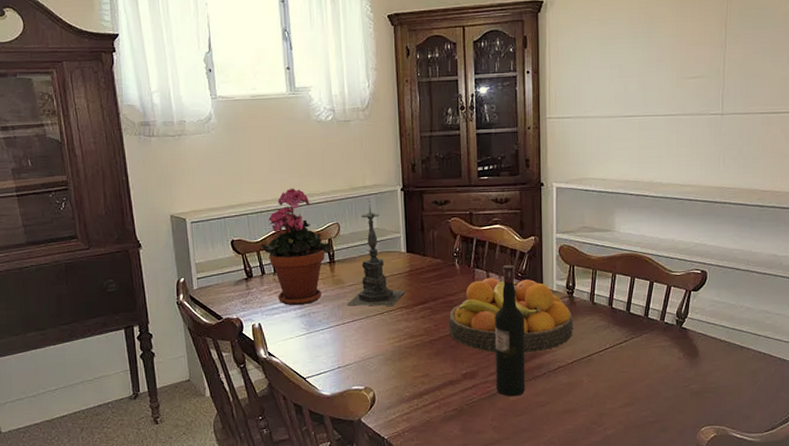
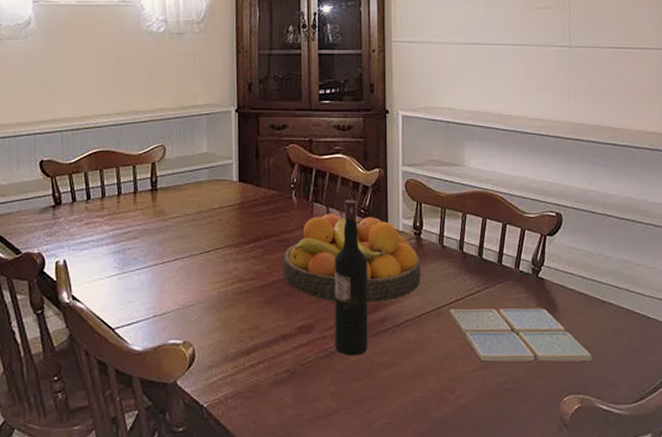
potted plant: present [261,188,331,305] -> none [74,104,154,239]
candle holder: present [346,199,406,306] -> none [168,120,236,243]
drink coaster: none [599,354,729,400] -> present [450,308,592,362]

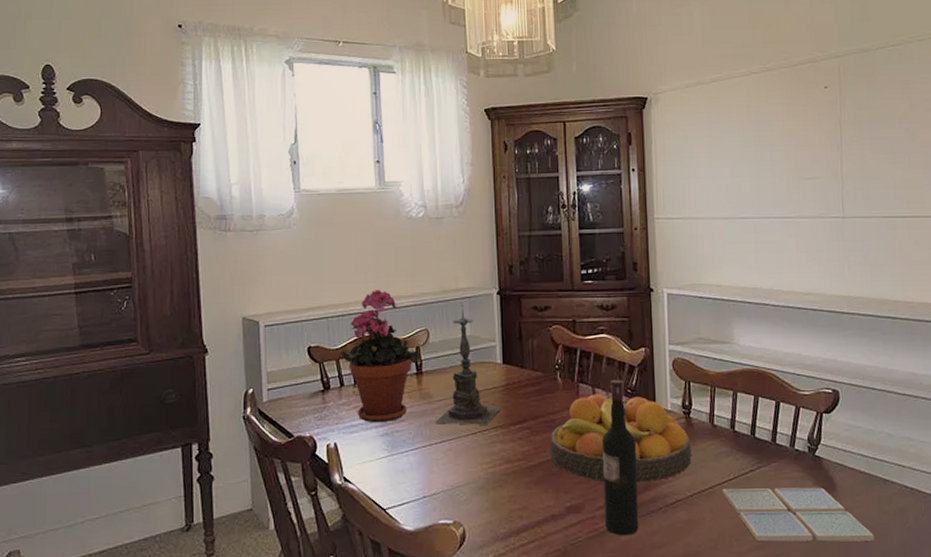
potted plant: none [74,104,154,239] -> present [341,290,419,422]
candle holder: none [168,120,236,243] -> present [435,303,501,425]

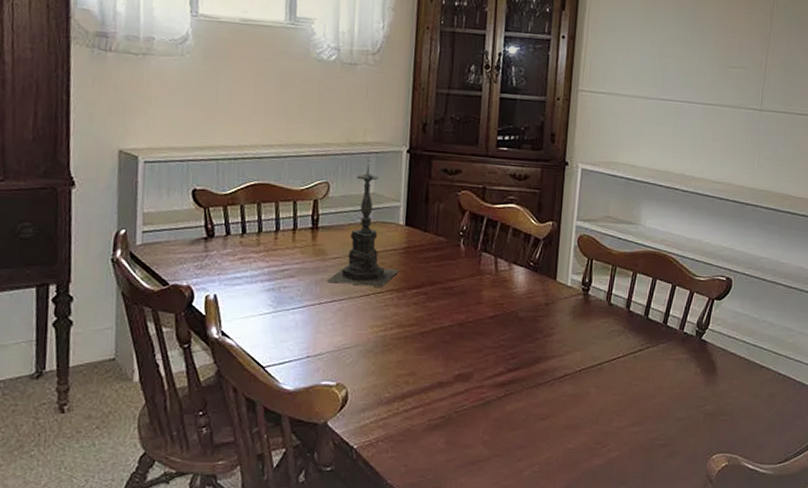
potted plant: present [341,290,419,422] -> none [229,134,317,277]
fruit bowl: present [550,394,692,483] -> none [444,264,586,356]
wine bottle: present [602,380,639,536] -> none [491,251,533,406]
drink coaster: present [722,487,874,542] -> none [610,365,744,422]

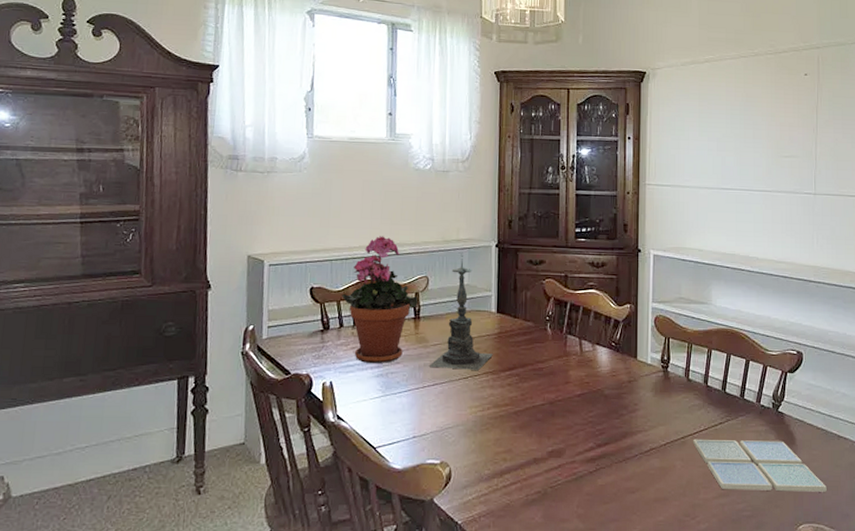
potted plant: none [229,134,317,277] -> present [342,236,418,363]
drink coaster: none [610,365,744,422] -> present [693,438,827,492]

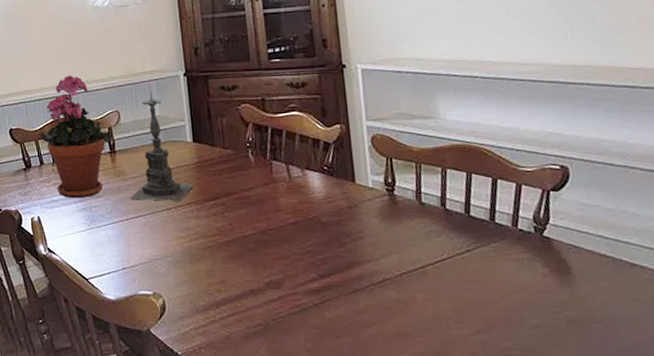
drink coaster: present [693,438,827,492] -> none [435,268,623,330]

